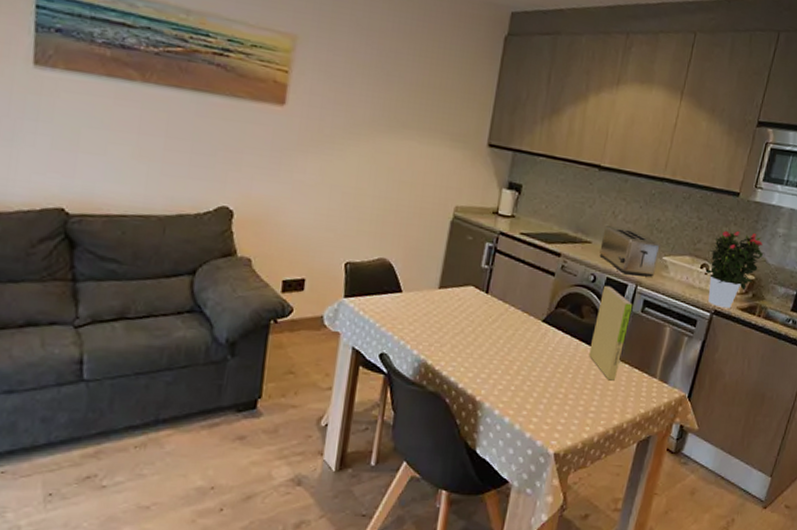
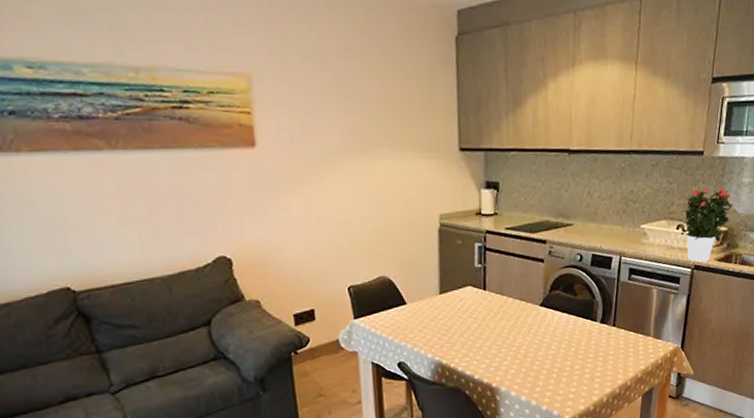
book: present [589,285,633,381] -> none [587,261,620,347]
toaster: present [599,226,662,277] -> none [581,204,638,248]

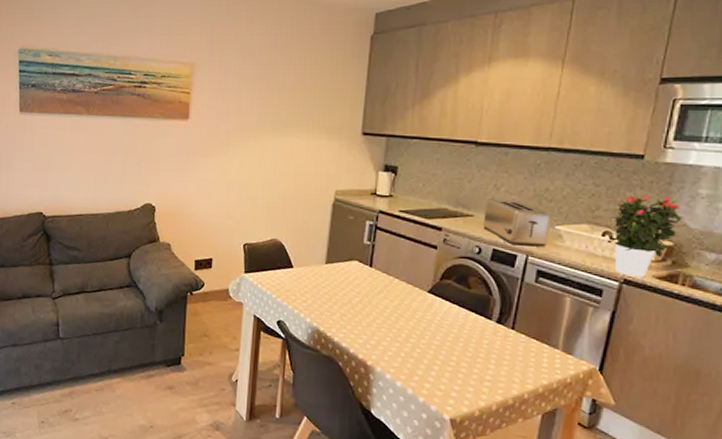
toaster: none [581,204,638,248] -> present [483,199,553,247]

